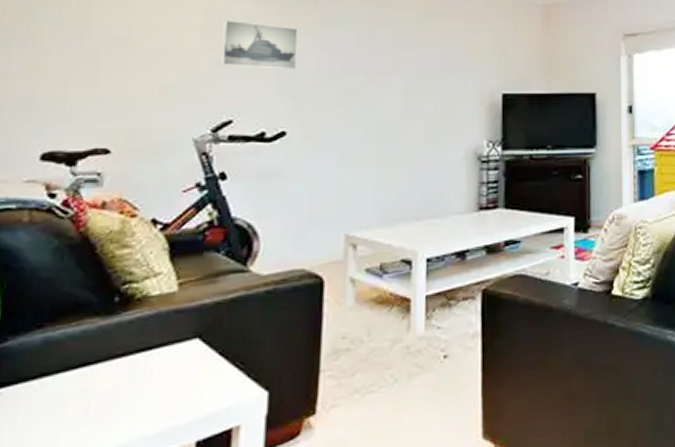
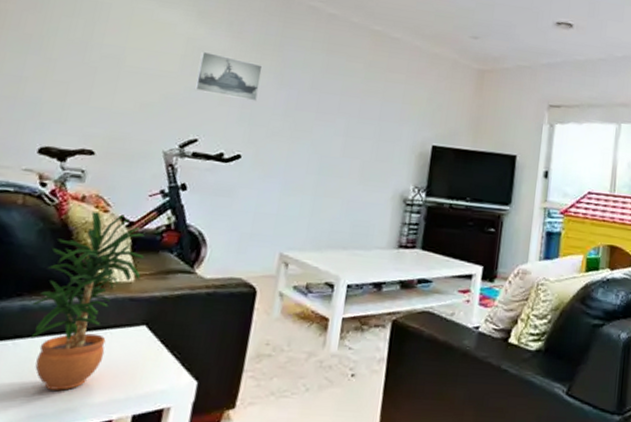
potted plant: none [57,217,187,429] -> present [31,212,145,391]

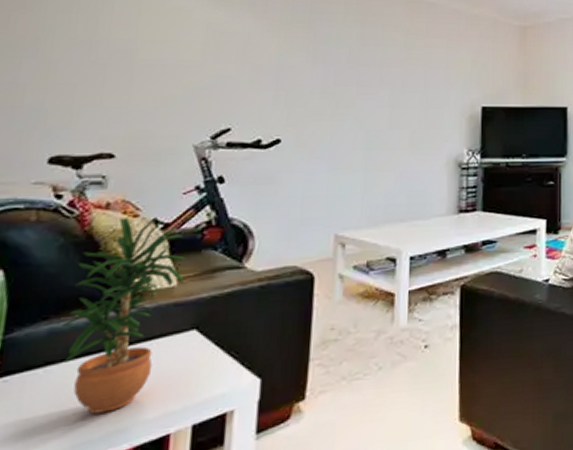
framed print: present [194,51,263,102] -> none [220,35,294,82]

